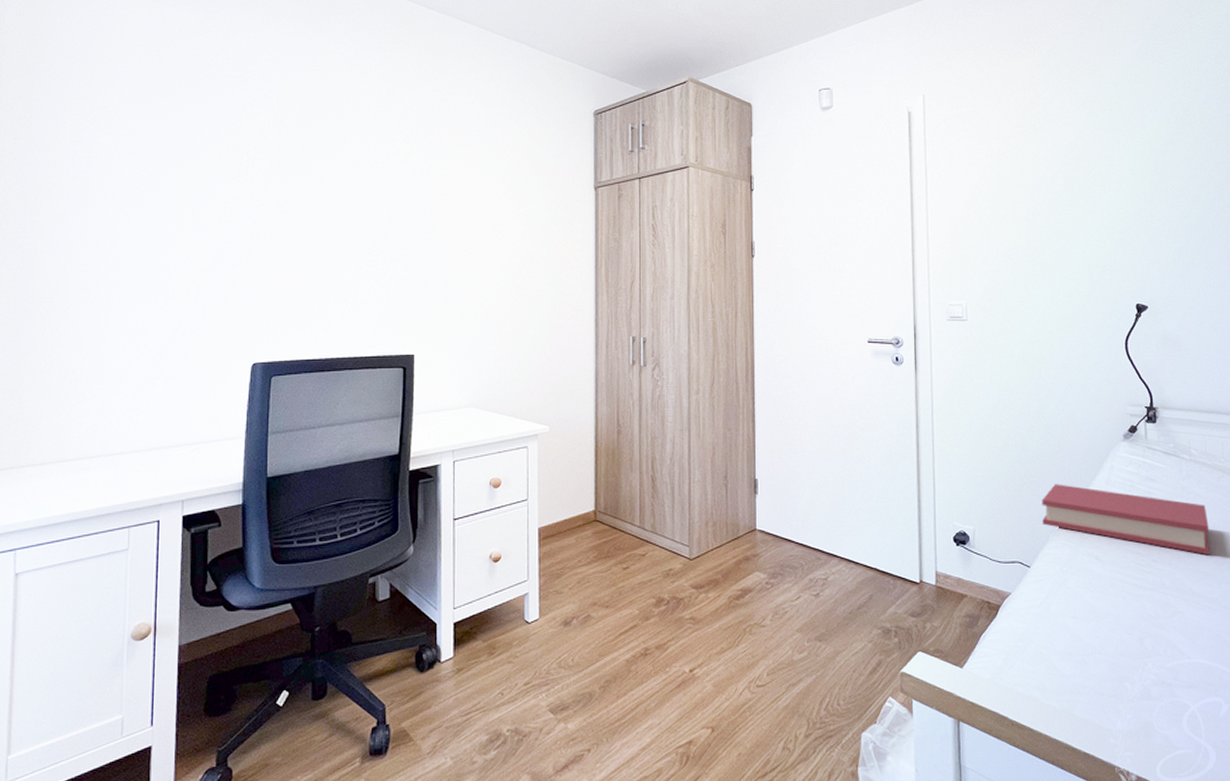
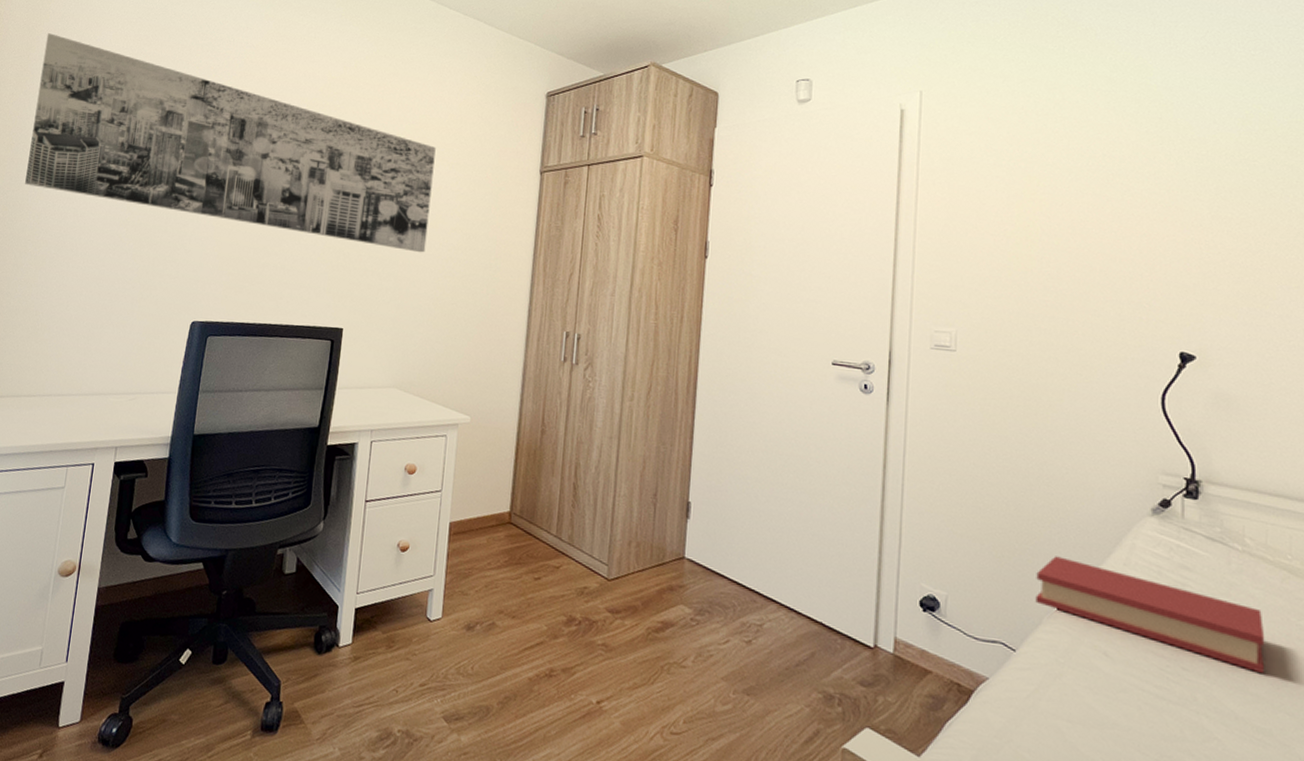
wall art: none [43,71,491,274] -> present [25,33,436,253]

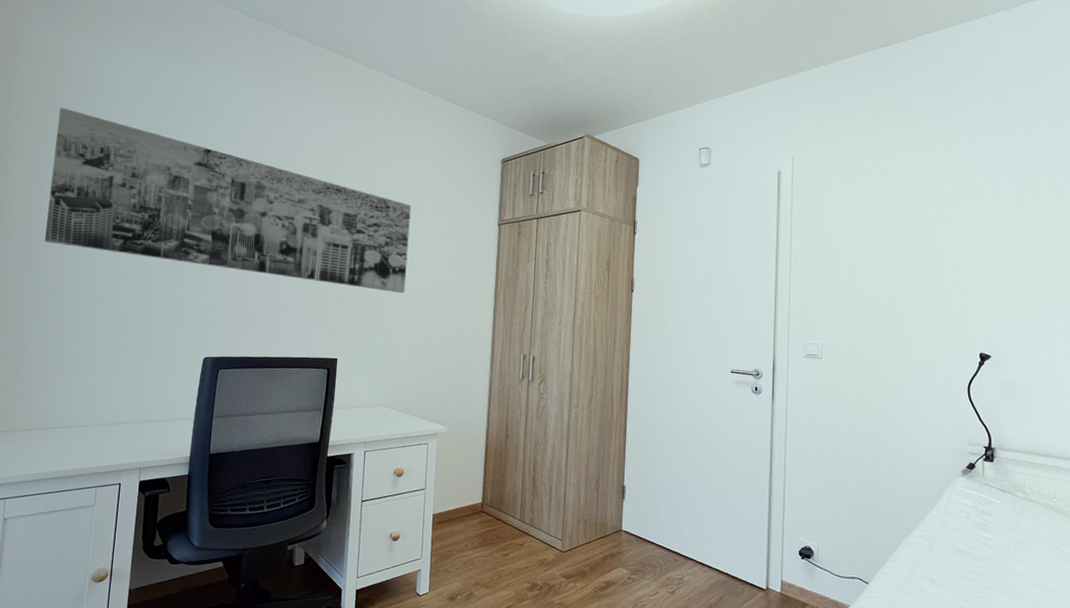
hardback book: present [1035,556,1265,674] -> none [882,510,1040,587]

